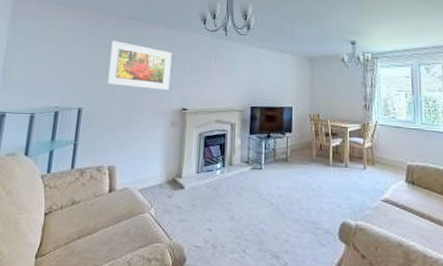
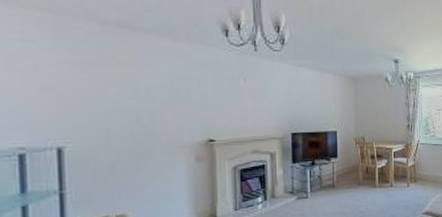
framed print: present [106,40,172,91] -> none [93,54,189,120]

